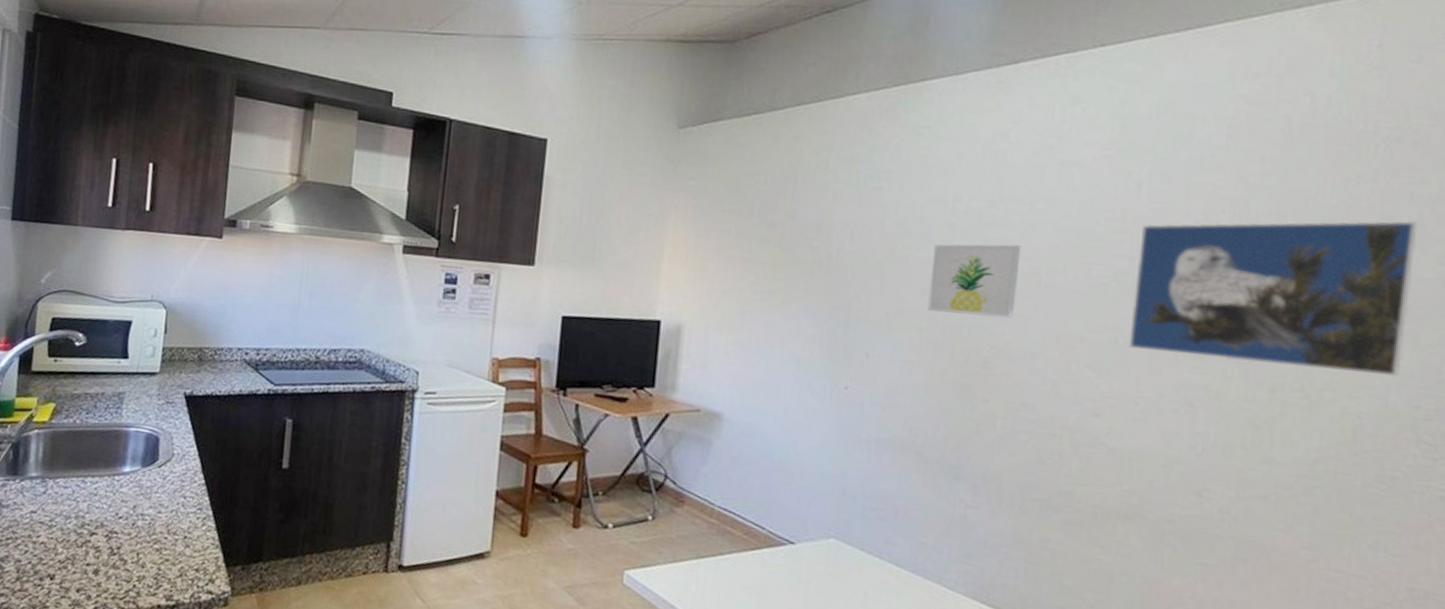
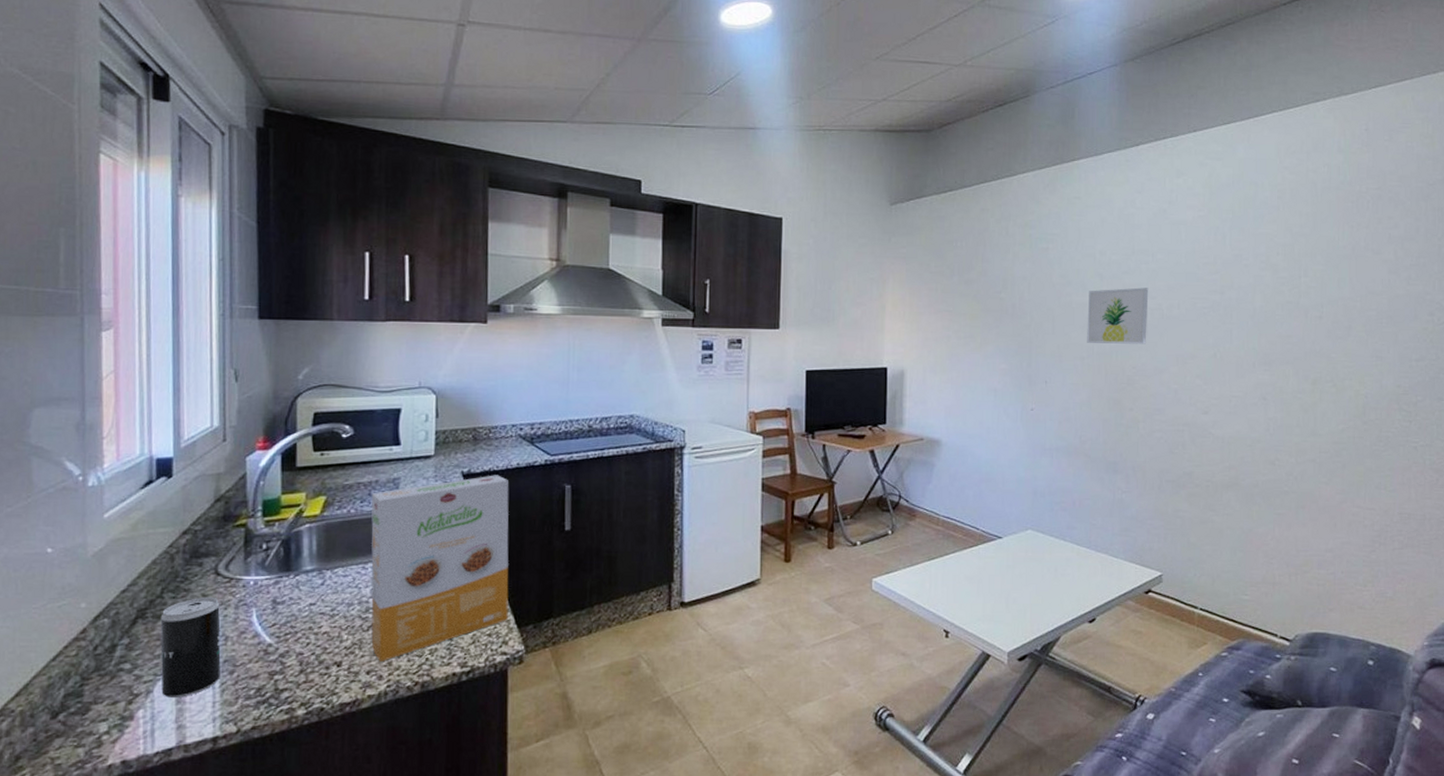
cereal box: none [84,399,230,582] -> present [371,475,509,663]
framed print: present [1128,220,1418,377] -> none [1223,255,1394,366]

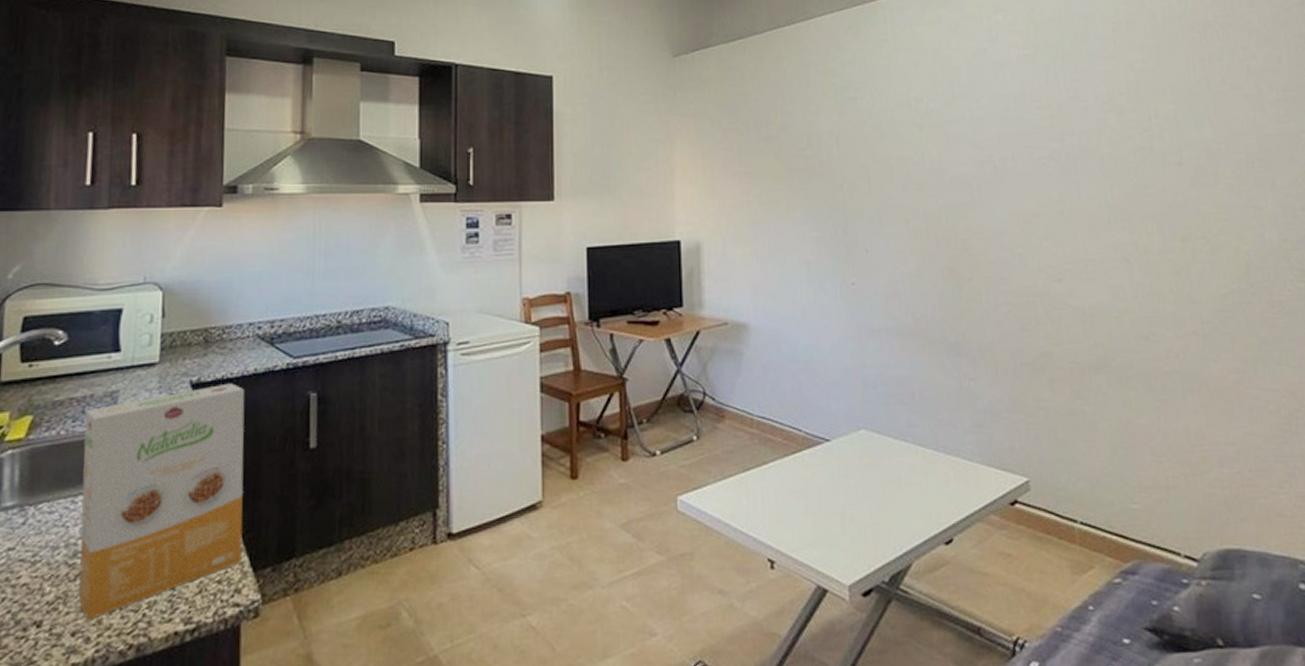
wall art: present [1087,287,1149,344] -> none [907,137,980,203]

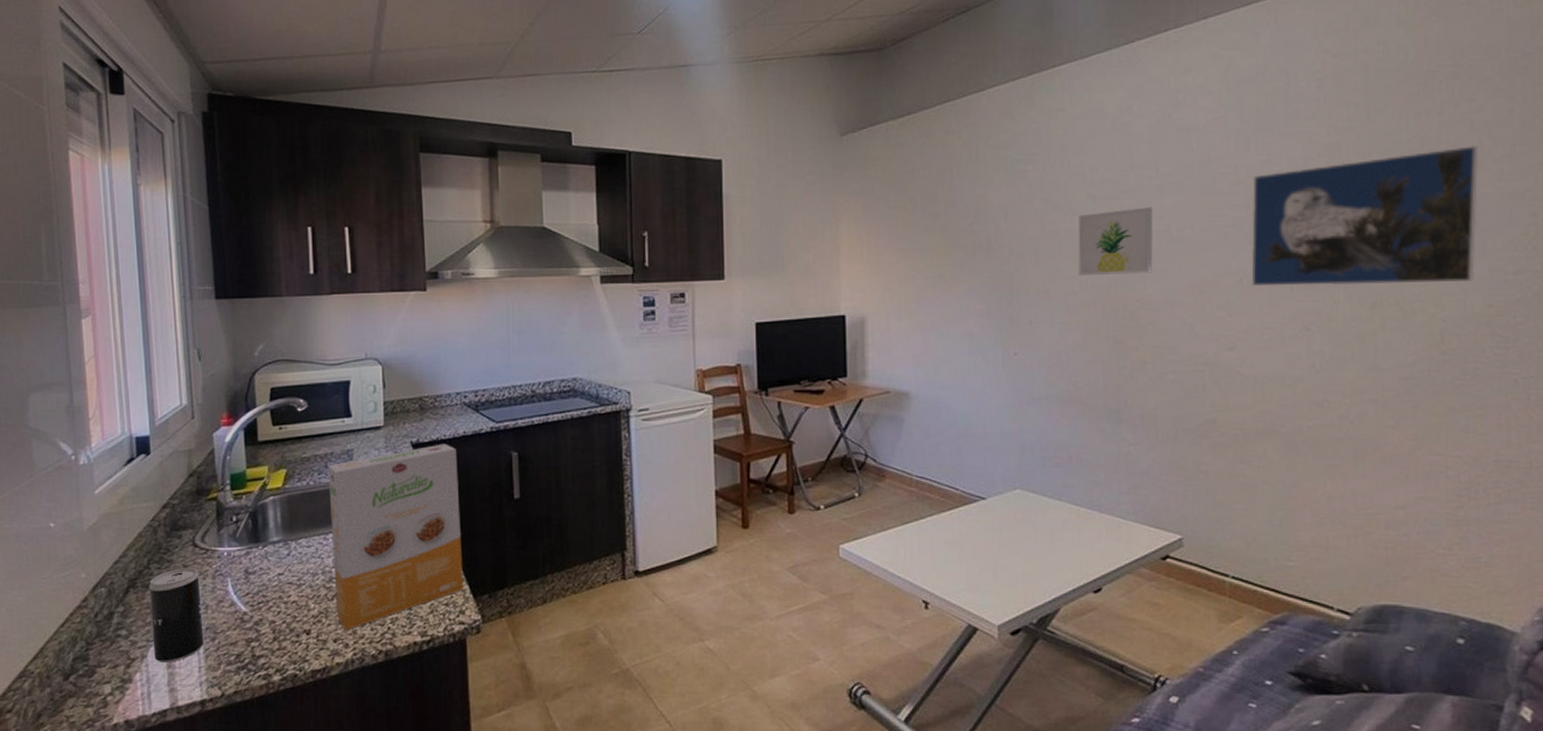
wall art: none [907,137,980,203] -> present [1078,207,1153,275]
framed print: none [1065,89,1269,219] -> present [1251,145,1479,287]

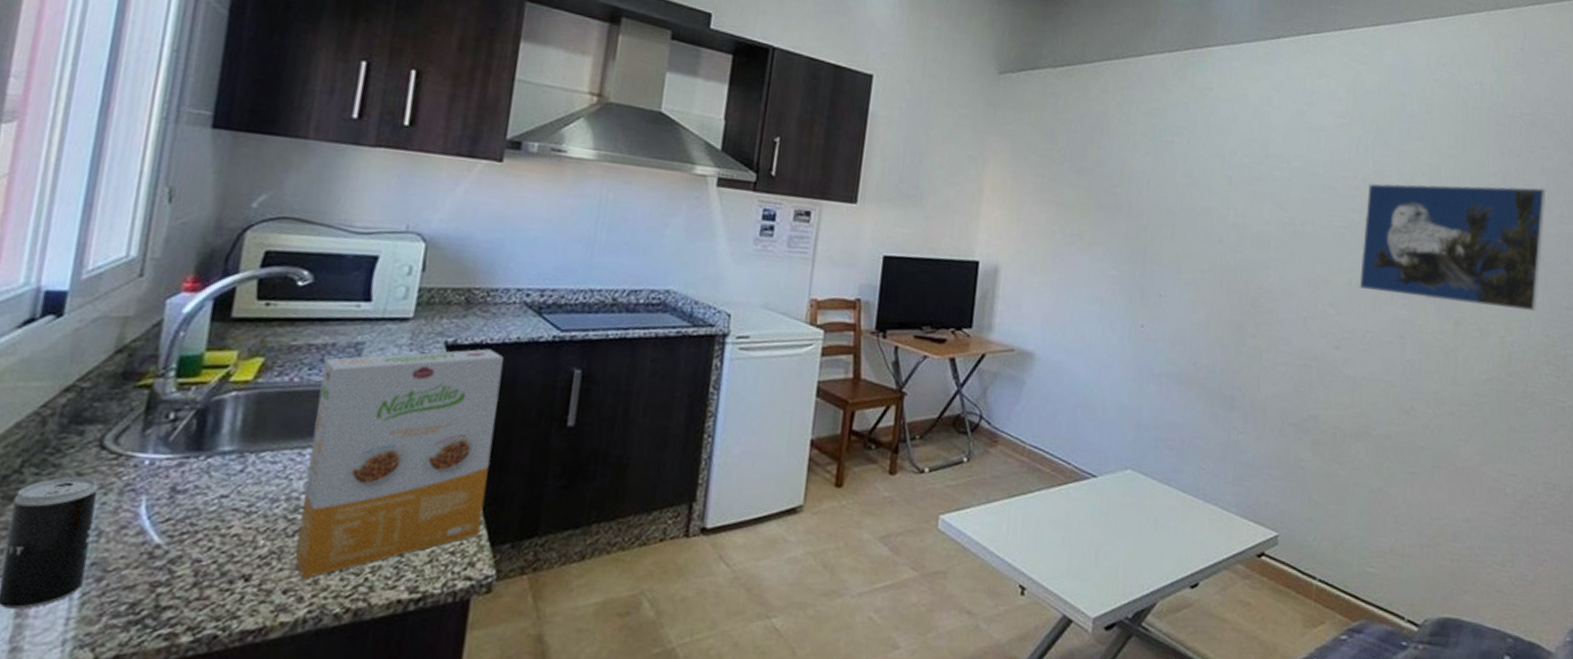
wall art: present [1078,207,1153,275] -> none [1209,194,1282,262]

